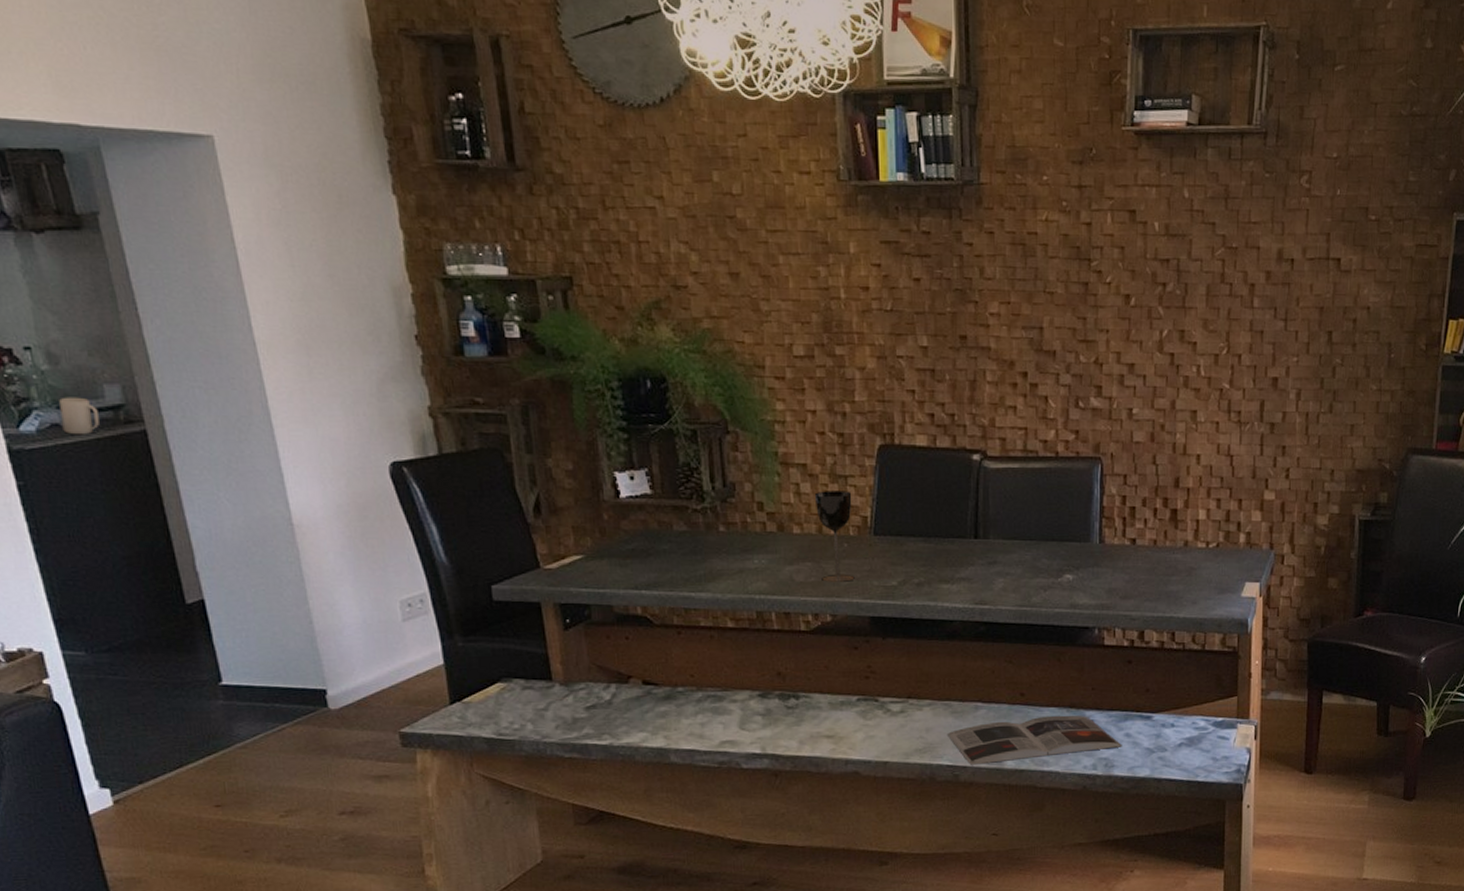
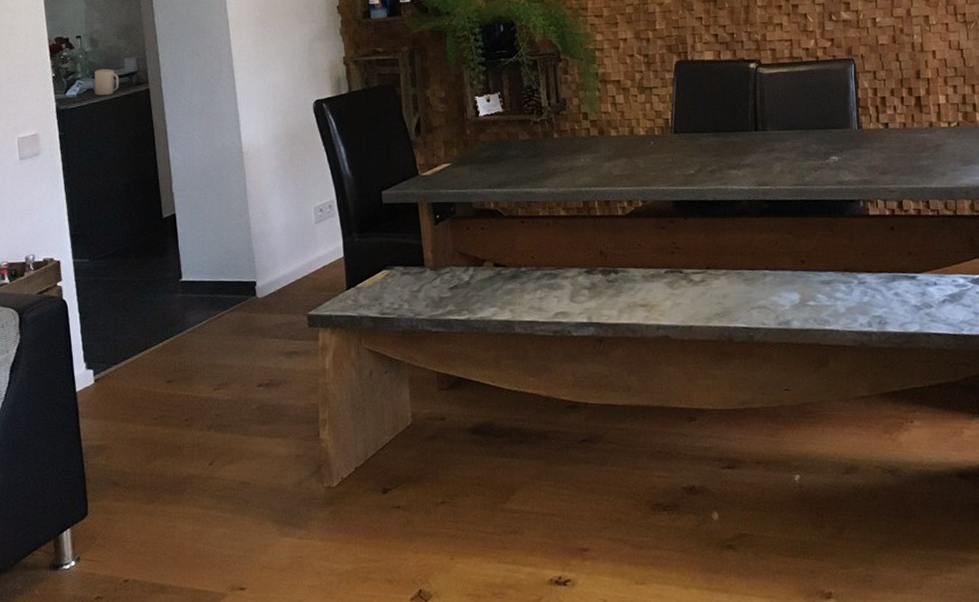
wine glass: present [814,491,855,583] -> none [626,99,660,175]
magazine: present [946,715,1122,765] -> none [741,278,893,326]

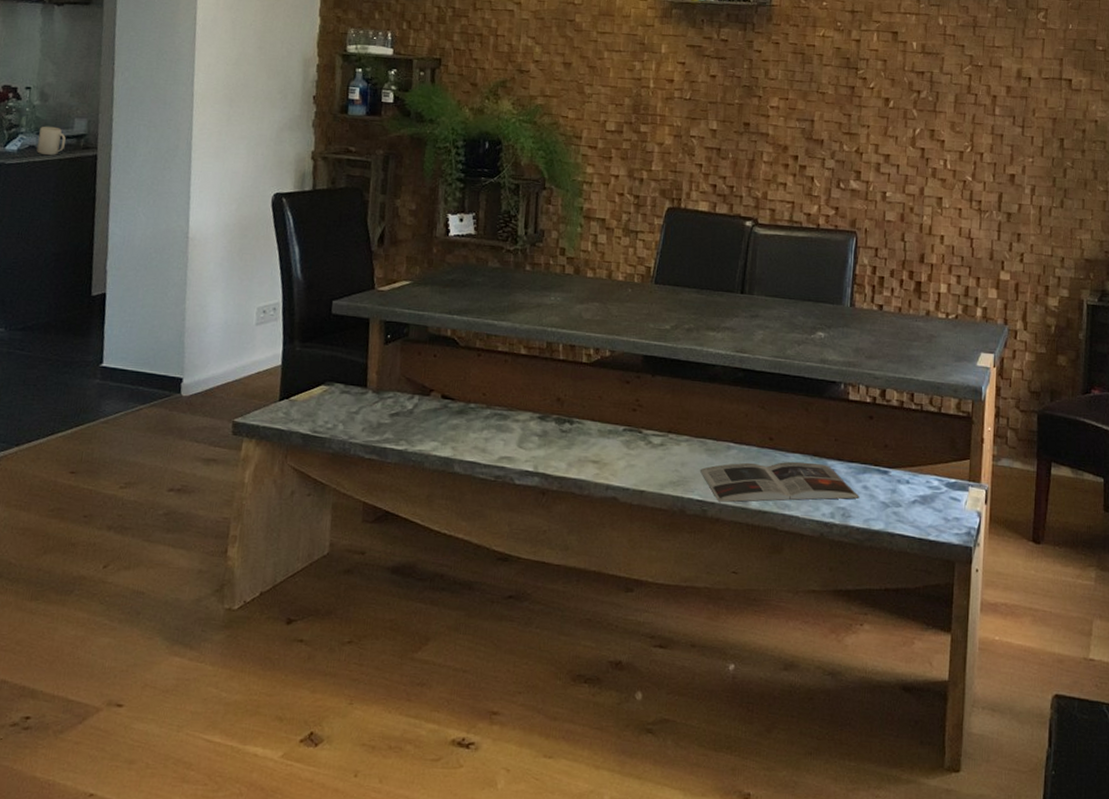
magazine: none [741,278,893,326] -> present [699,461,860,503]

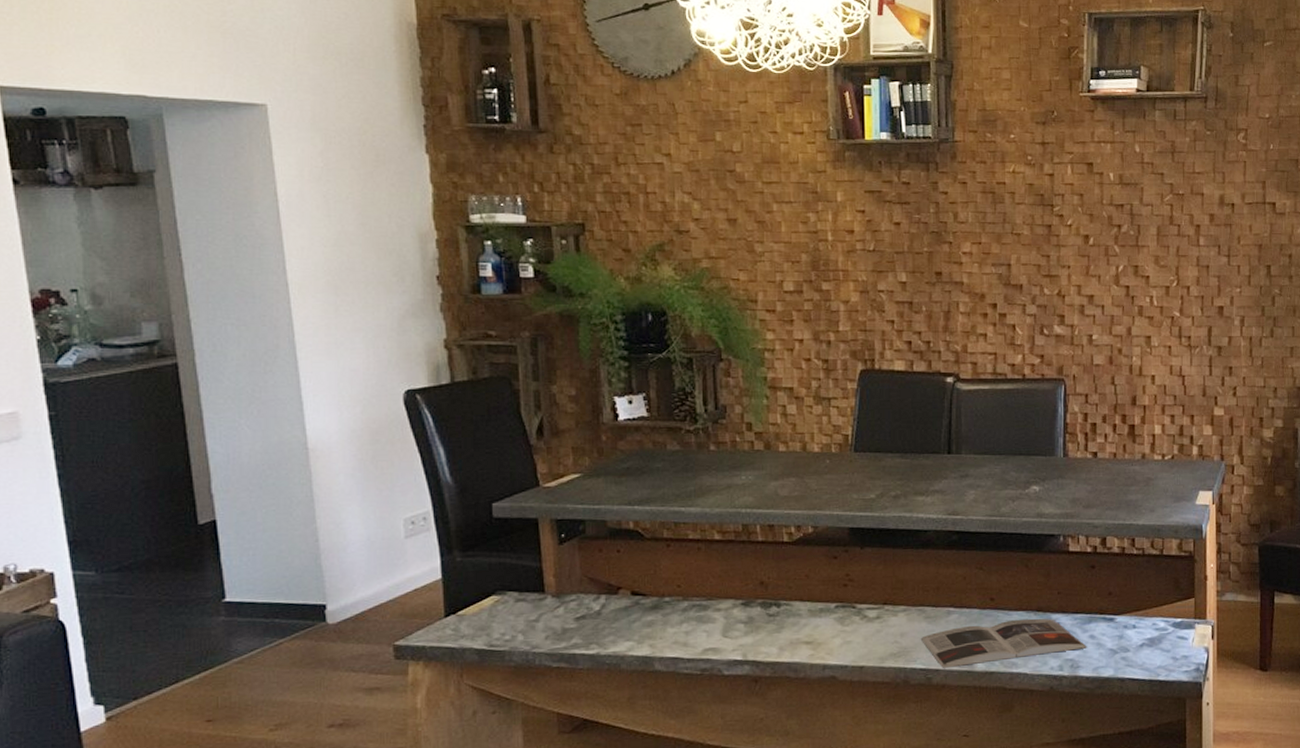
mug: present [36,126,66,156] -> none [98,334,134,369]

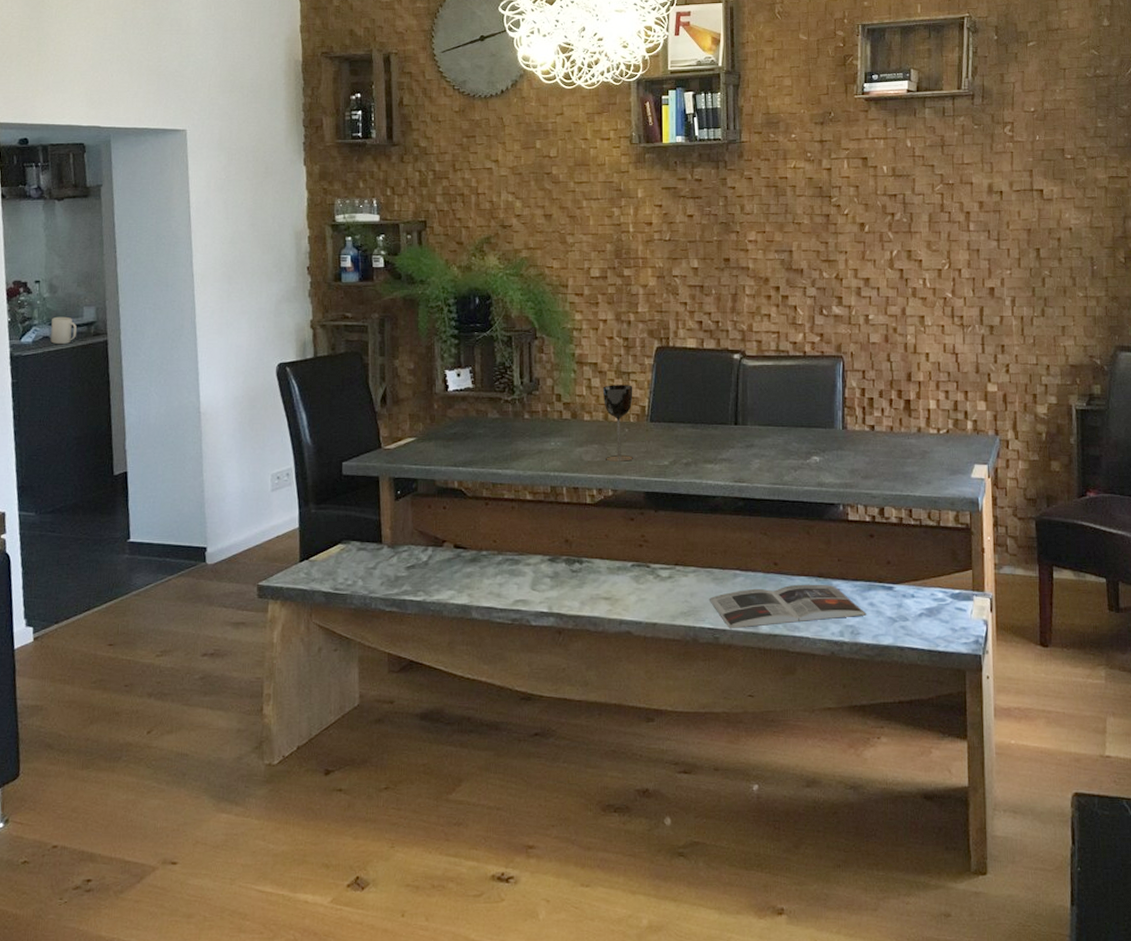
mug: none [98,334,134,369] -> present [50,316,77,345]
wine glass: none [799,411,836,497] -> present [602,385,633,463]

